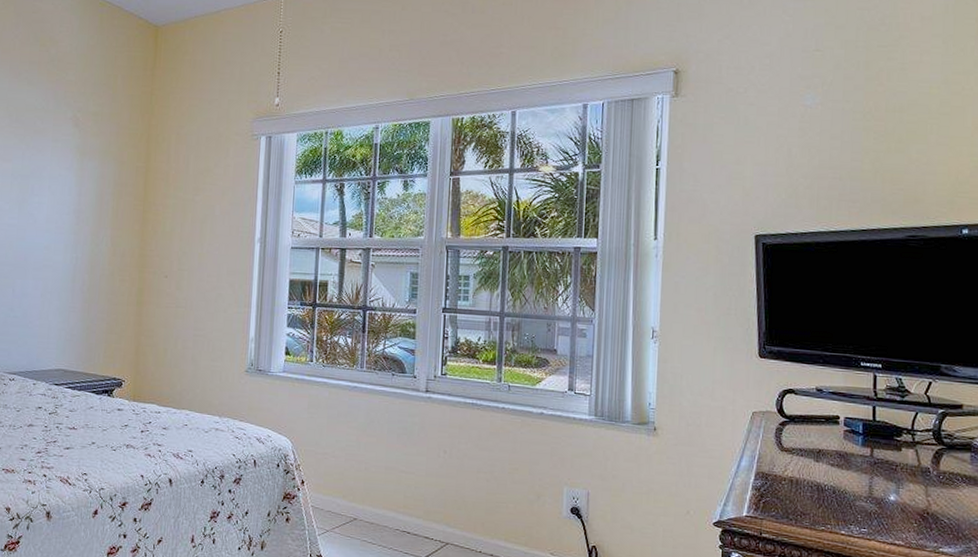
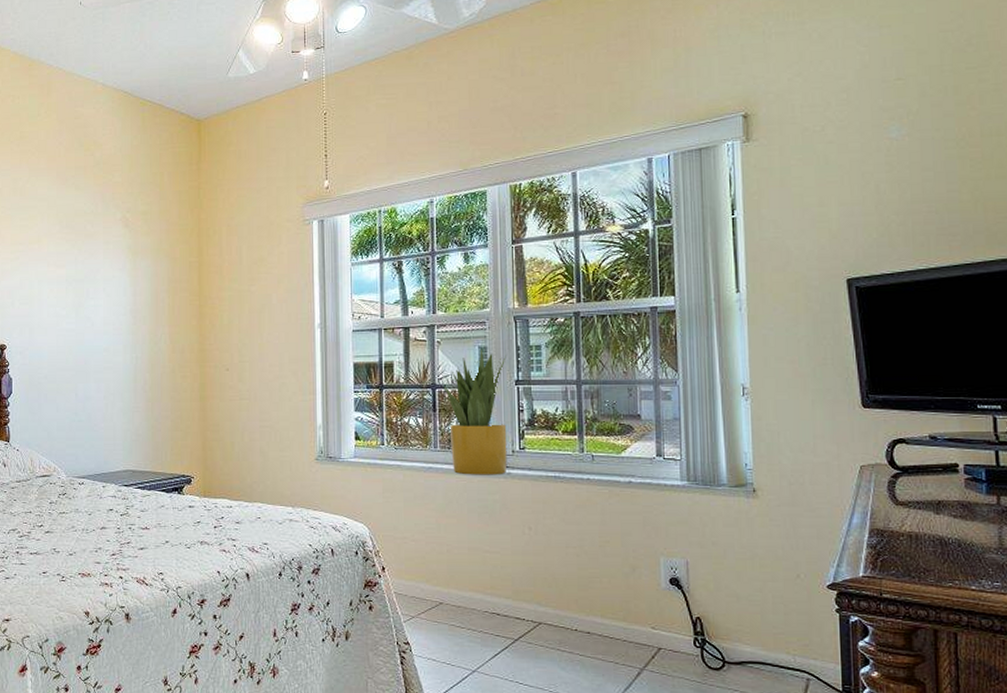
planter: none [375,275,436,399] -> present [444,349,507,475]

